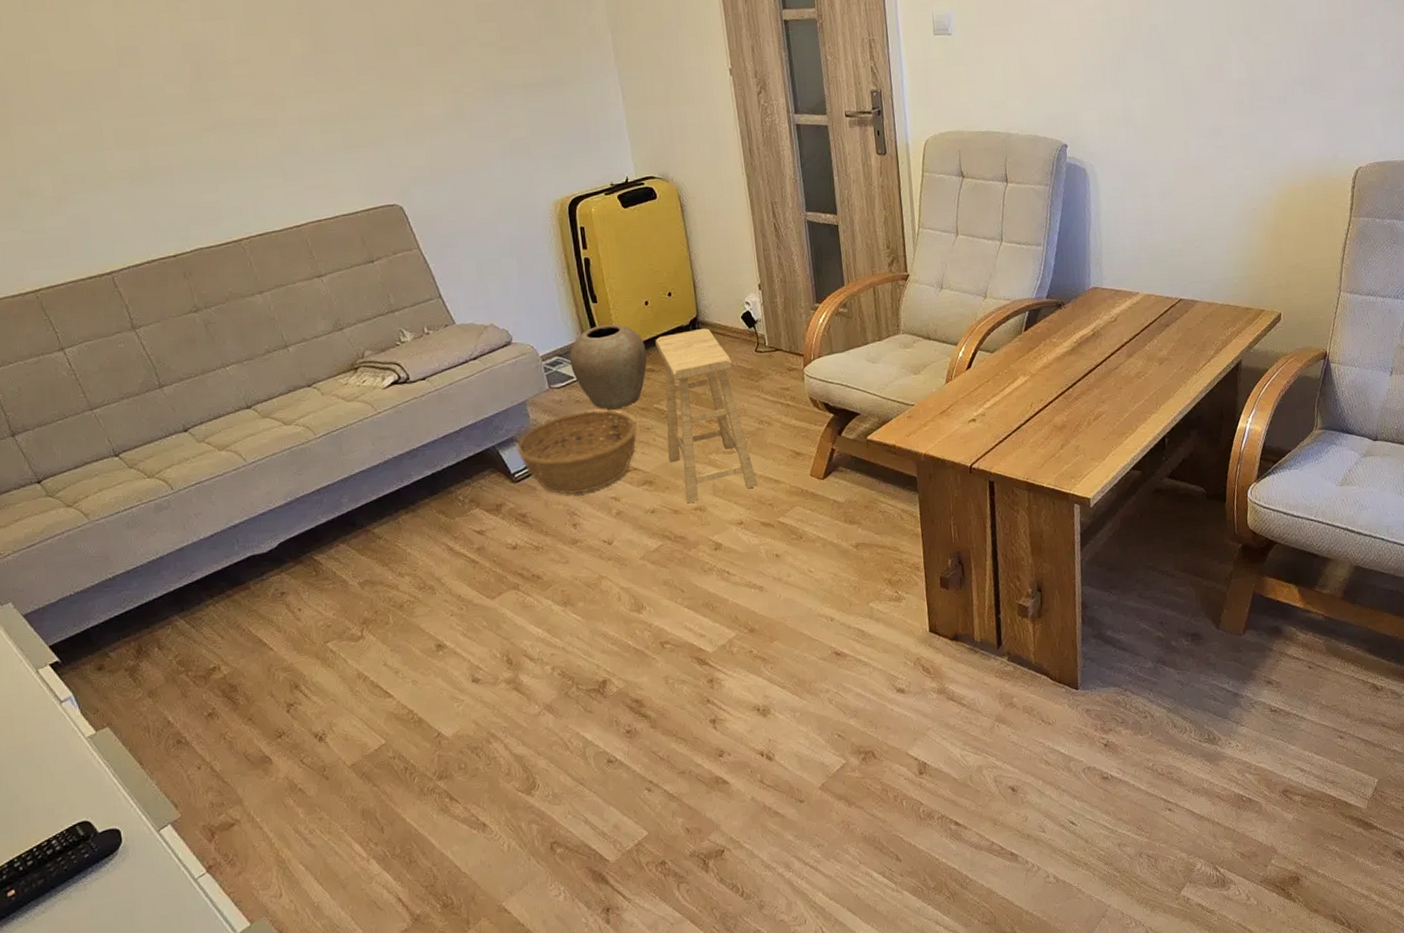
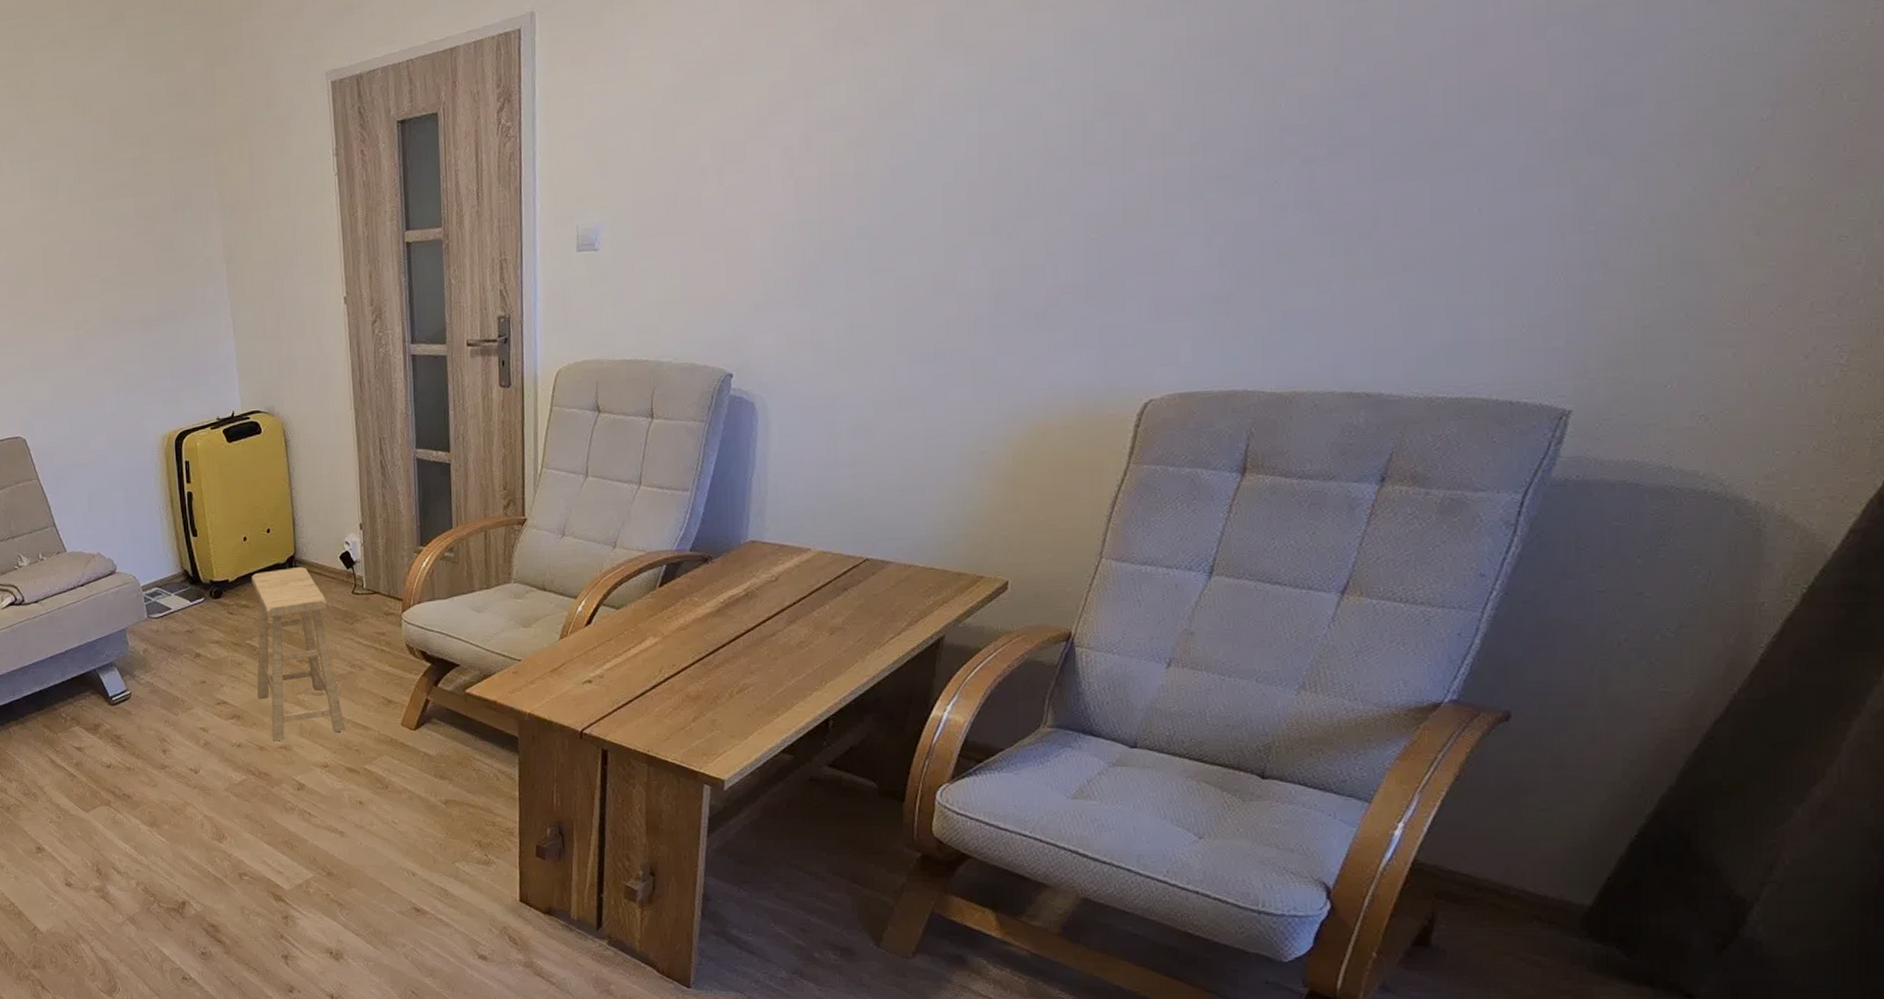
basket: present [517,410,638,495] -> none [116,642,230,722]
vase: present [569,324,647,409] -> none [168,558,242,642]

